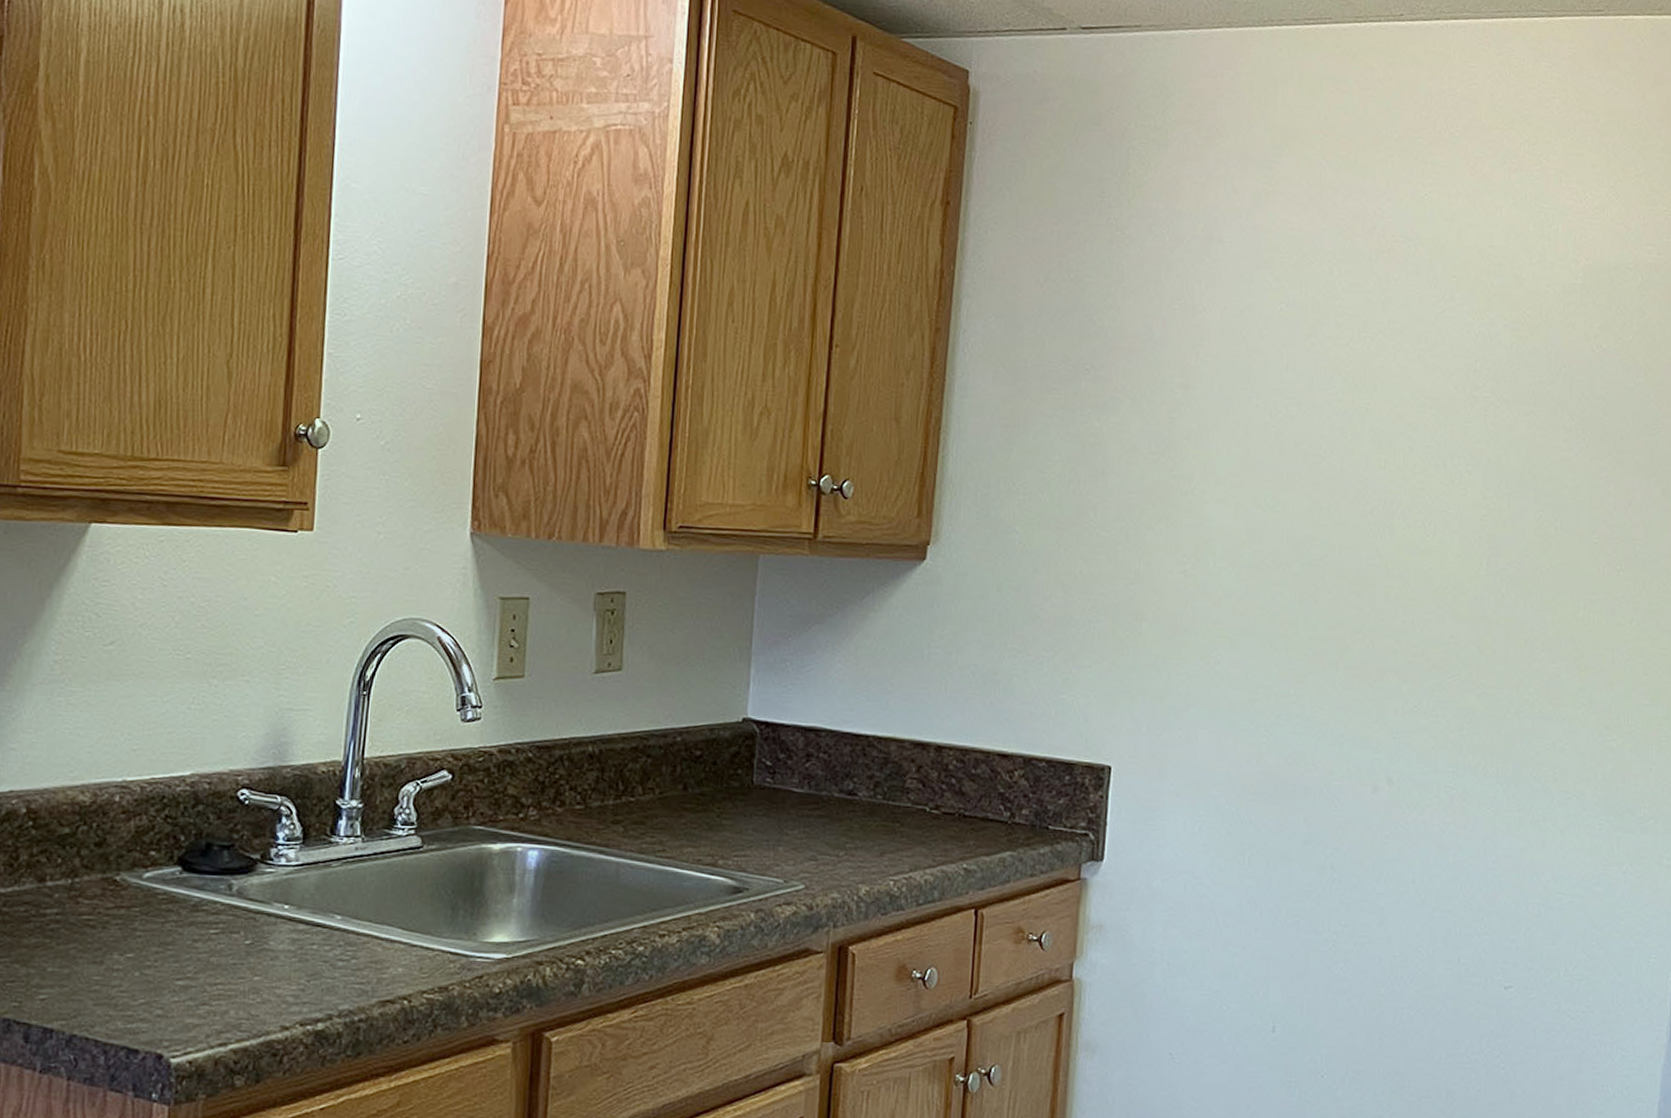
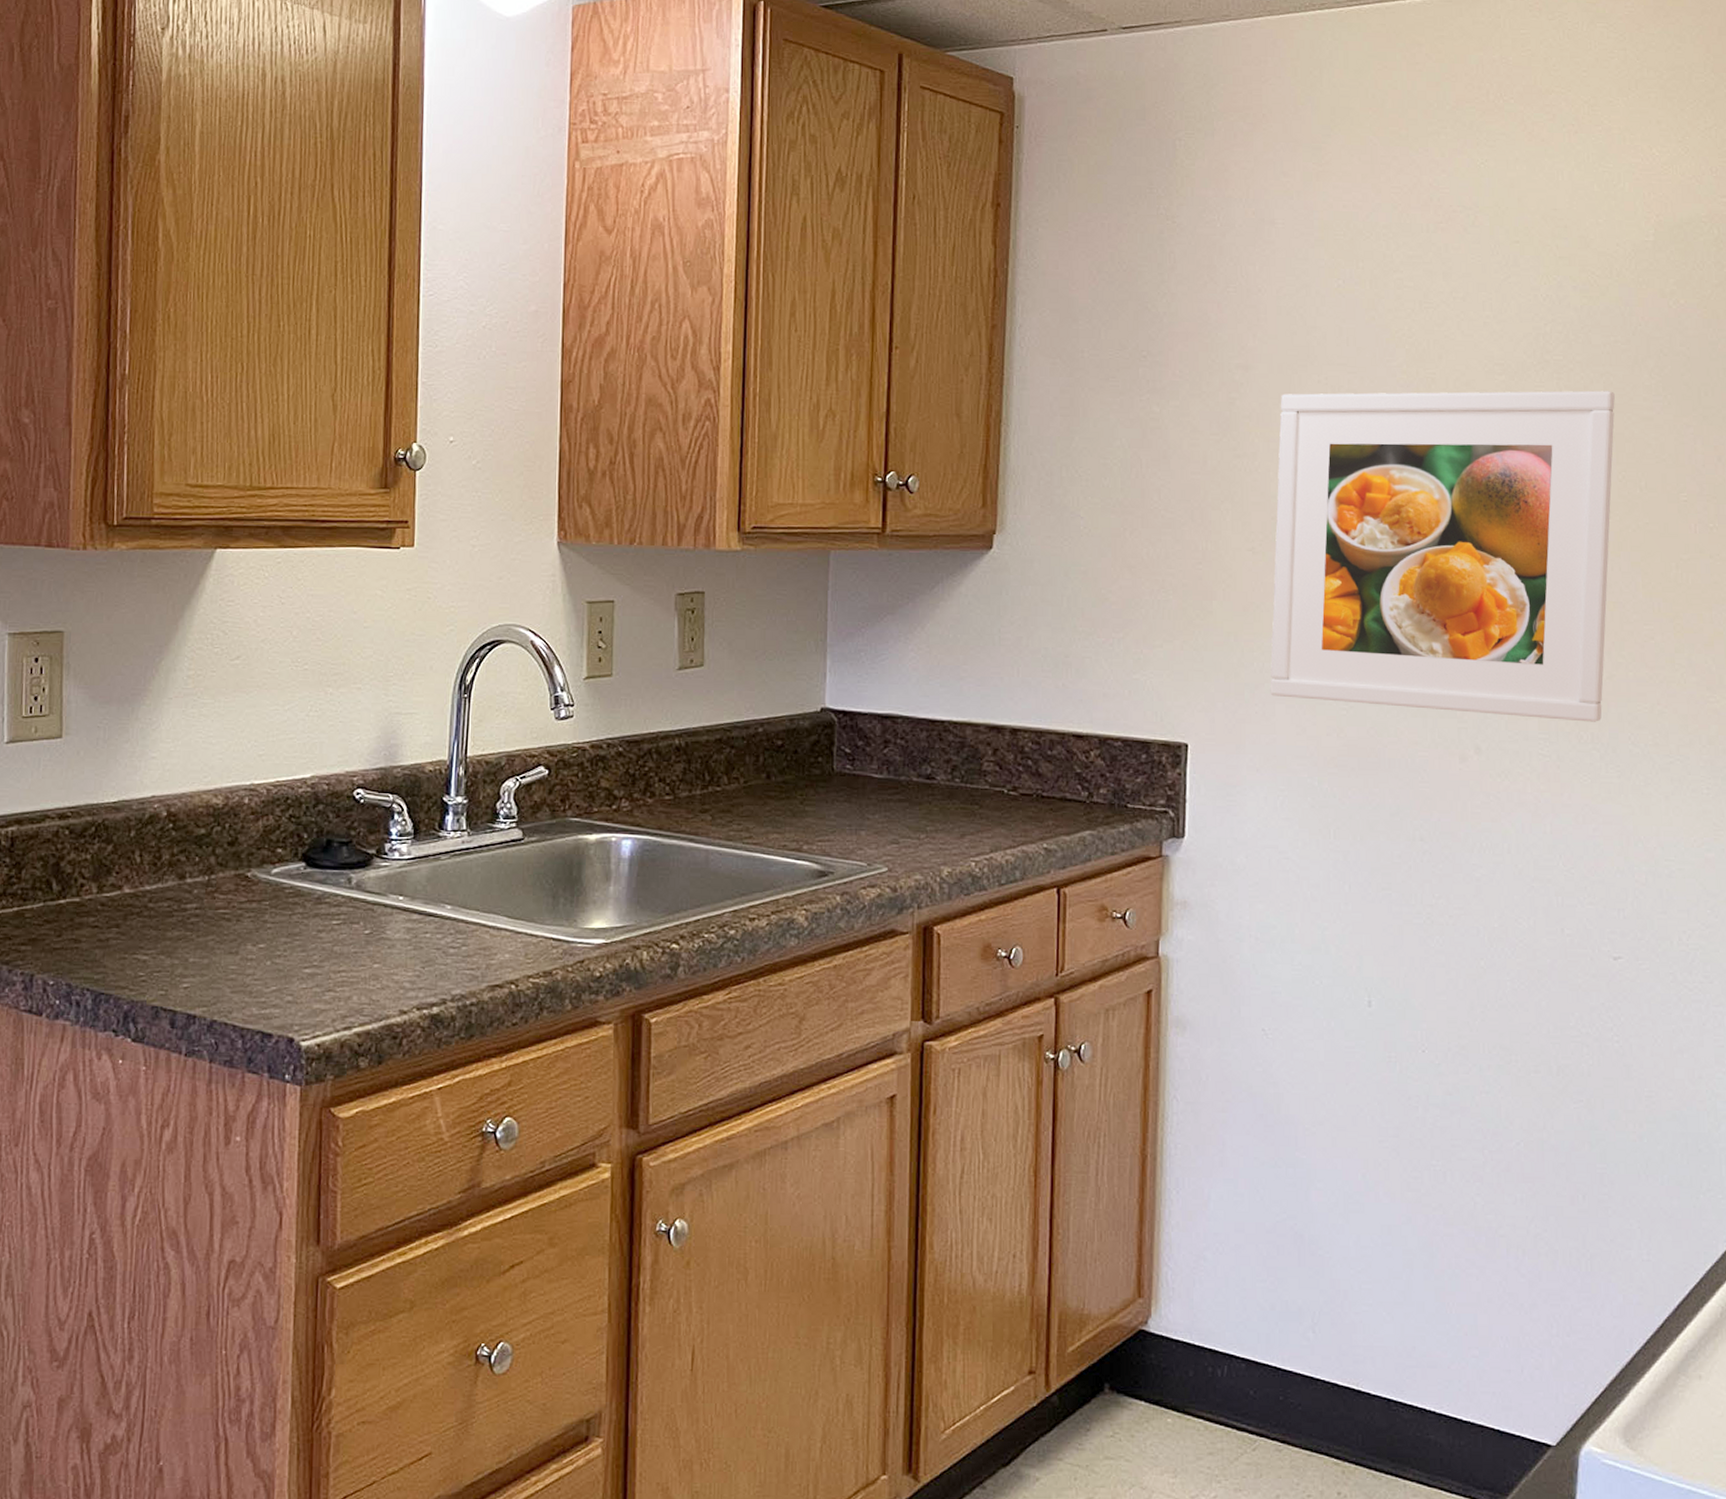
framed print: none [1194,416,1537,757] -> present [1270,390,1615,722]

